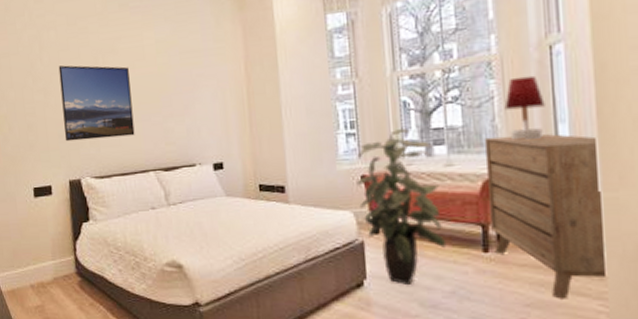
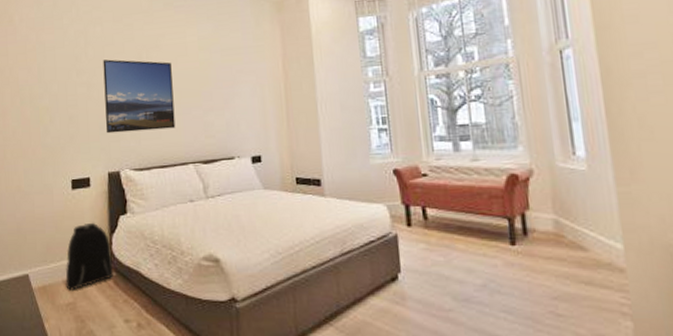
backpack: none [32,229,80,295] -> present [65,222,114,292]
indoor plant: present [356,129,447,285] -> none [388,125,476,278]
dresser: present [483,134,605,299] -> none [505,131,625,292]
table lamp: present [504,75,545,140] -> none [523,77,559,137]

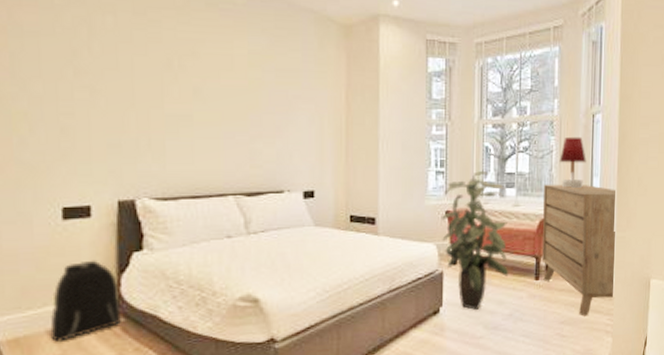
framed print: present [103,59,176,134] -> none [115,60,213,154]
indoor plant: none [388,125,476,278] -> present [441,171,509,310]
dresser: none [505,131,625,292] -> present [542,184,615,316]
table lamp: none [523,77,559,137] -> present [559,136,586,188]

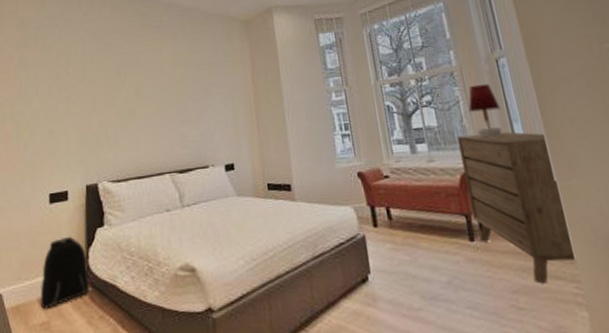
indoor plant: present [441,171,509,310] -> none [352,129,438,277]

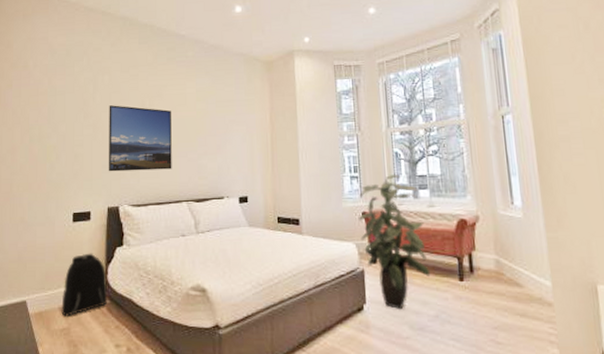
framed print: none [83,76,152,147] -> present [108,105,172,172]
indoor plant: none [352,129,438,277] -> present [358,175,431,309]
dresser: present [456,132,575,284] -> none [457,184,553,323]
table lamp: present [468,83,503,138] -> none [471,137,501,188]

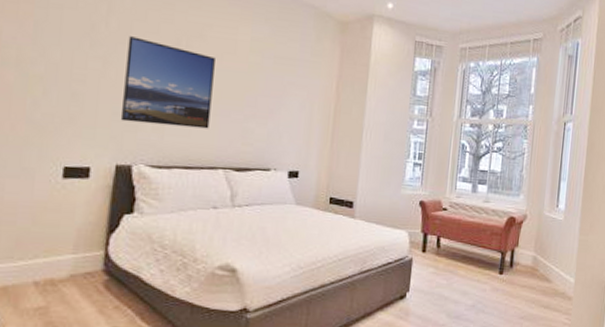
backpack: present [61,253,108,318] -> none [37,218,107,295]
indoor plant: present [358,175,431,309] -> none [414,166,478,298]

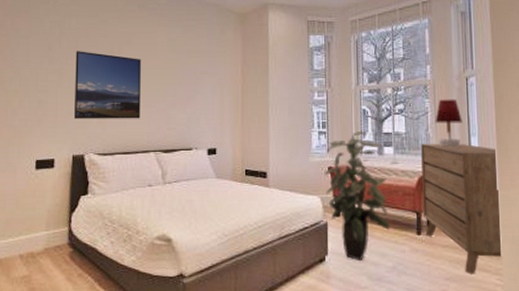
indoor plant: none [414,166,478,298] -> present [324,132,391,260]
dresser: none [507,183,581,314] -> present [420,143,501,274]
table lamp: none [530,141,556,190] -> present [435,99,462,147]

